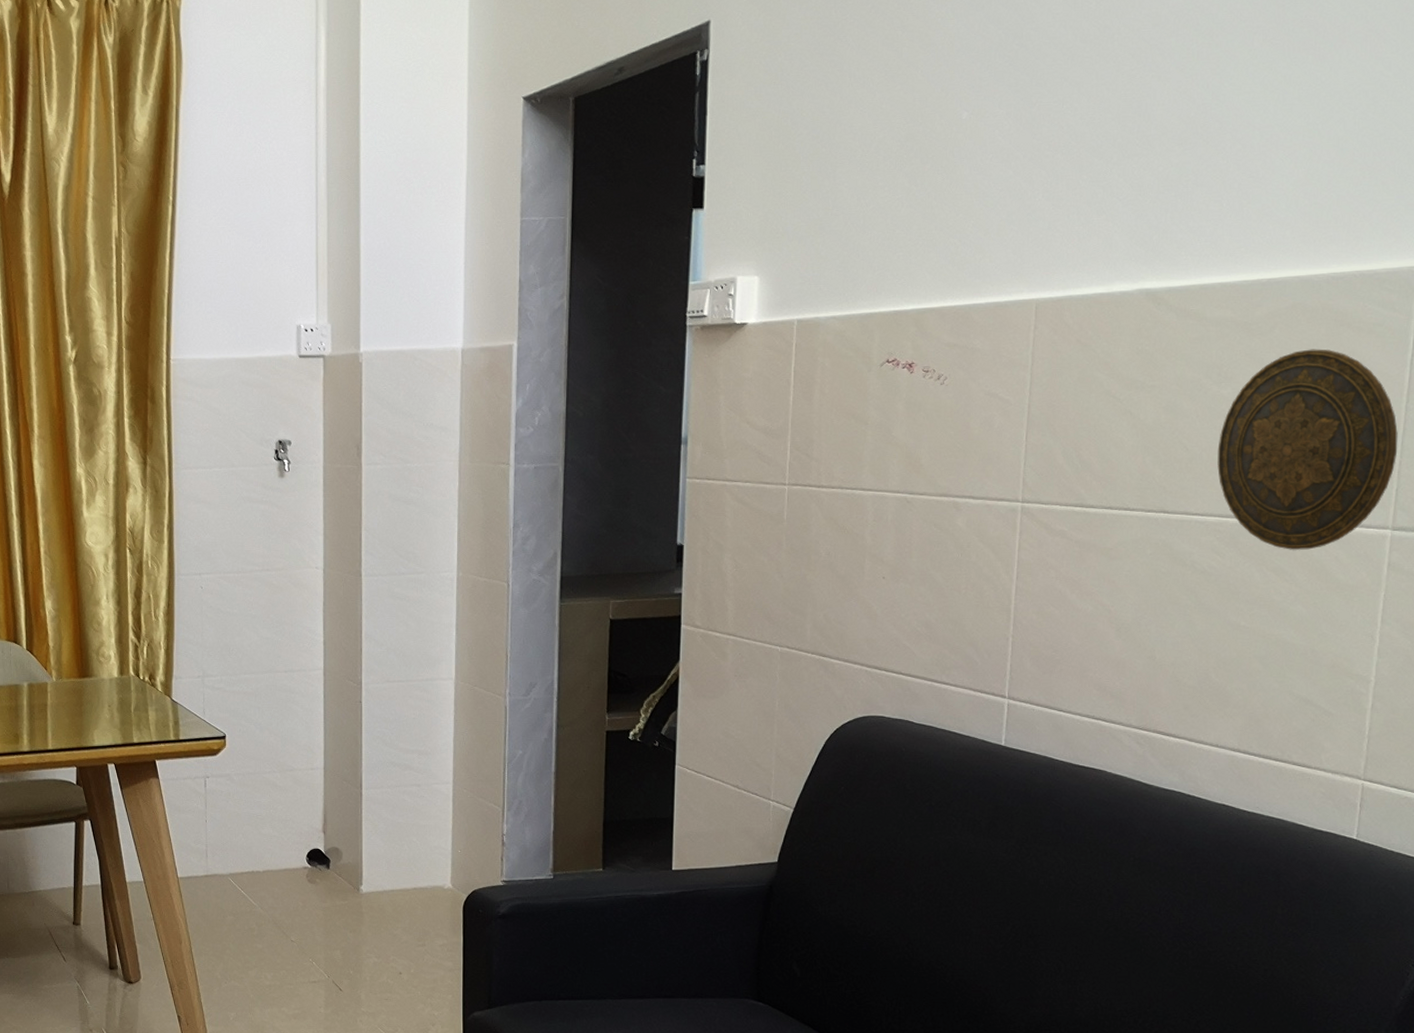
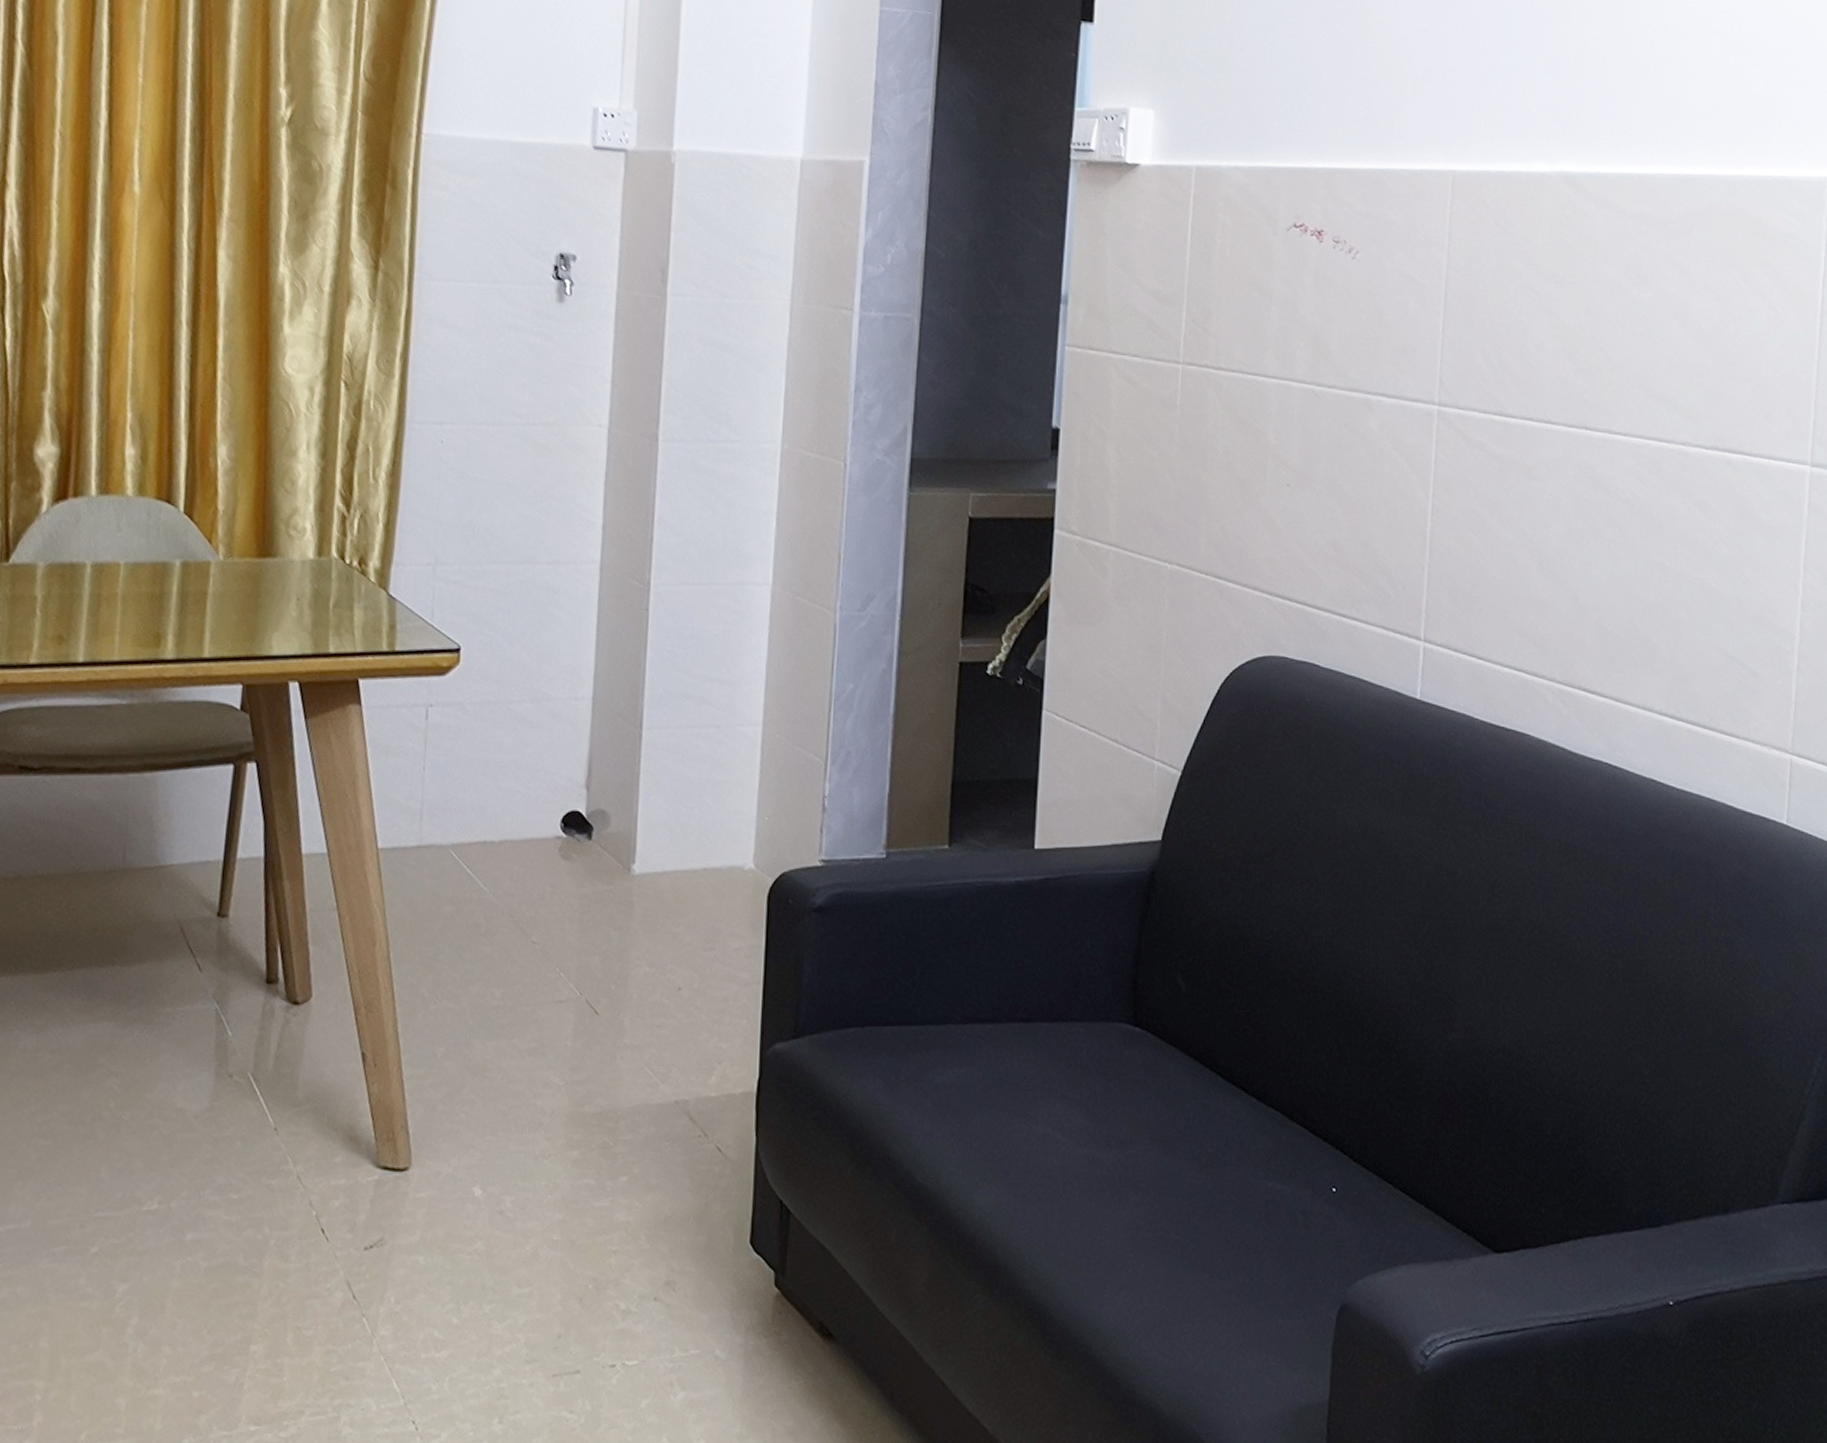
decorative plate: present [1217,349,1398,550] -> none [1639,256,1814,483]

